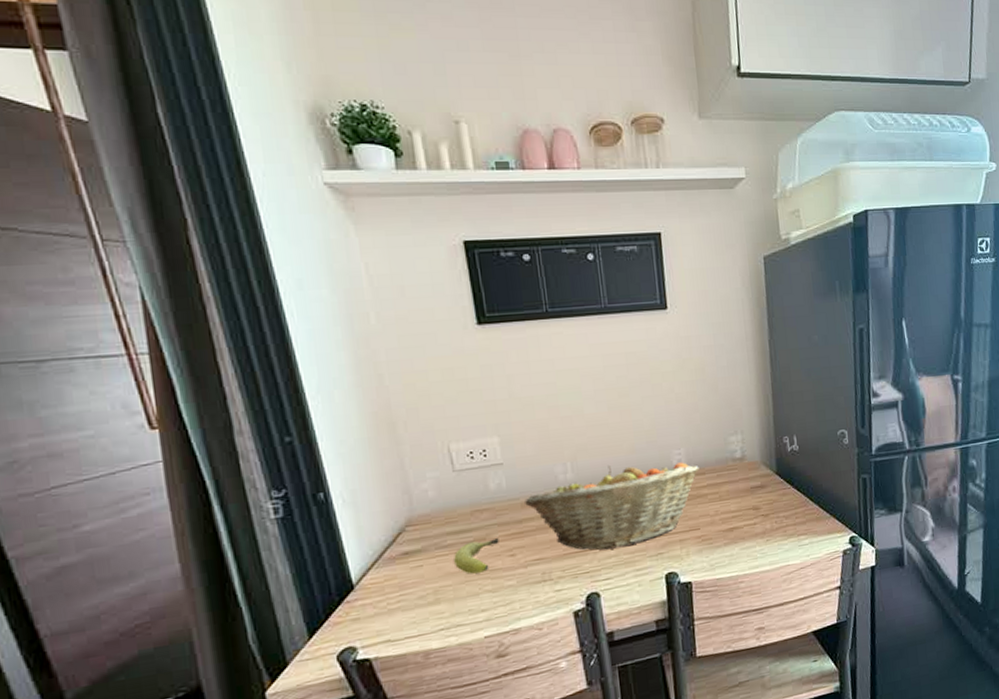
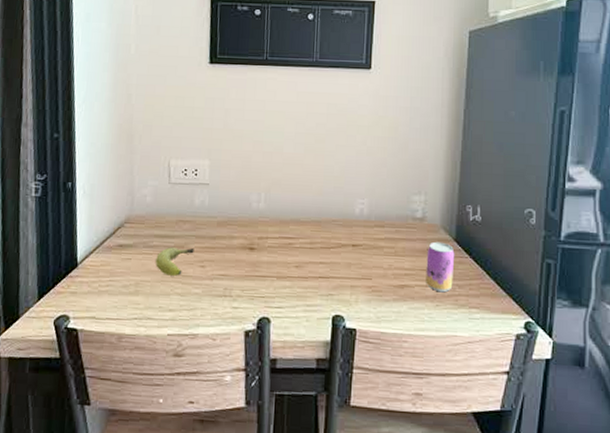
fruit basket: present [525,462,700,550] -> none [221,203,380,281]
beer can: none [751,477,780,528] -> present [426,241,455,293]

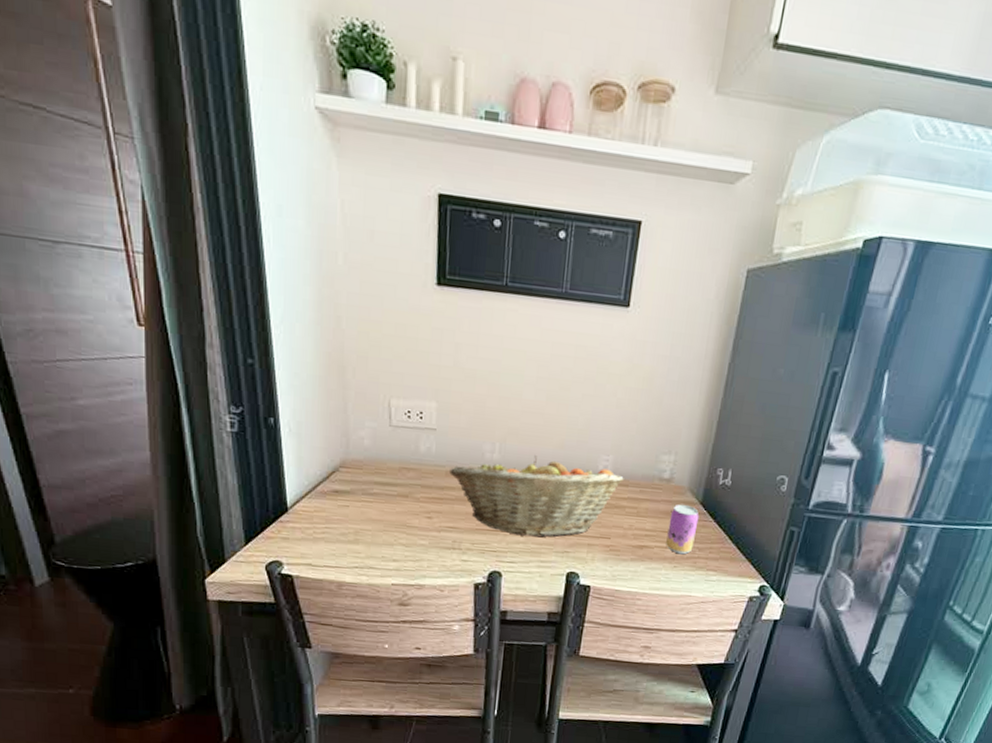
fruit: present [156,247,194,276] -> none [377,496,420,526]
fruit basket: none [221,203,380,281] -> present [449,455,624,538]

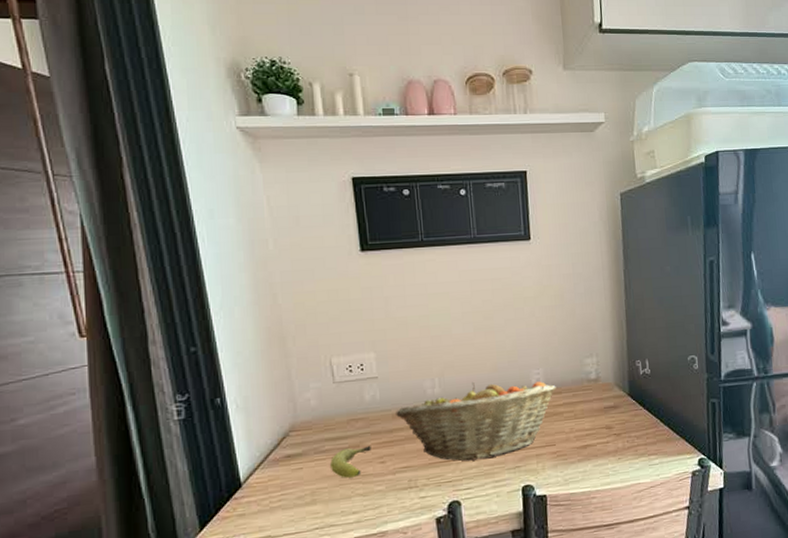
fruit: none [377,496,420,526] -> present [330,446,371,478]
beer can: present [666,504,699,555] -> none [604,398,631,446]

